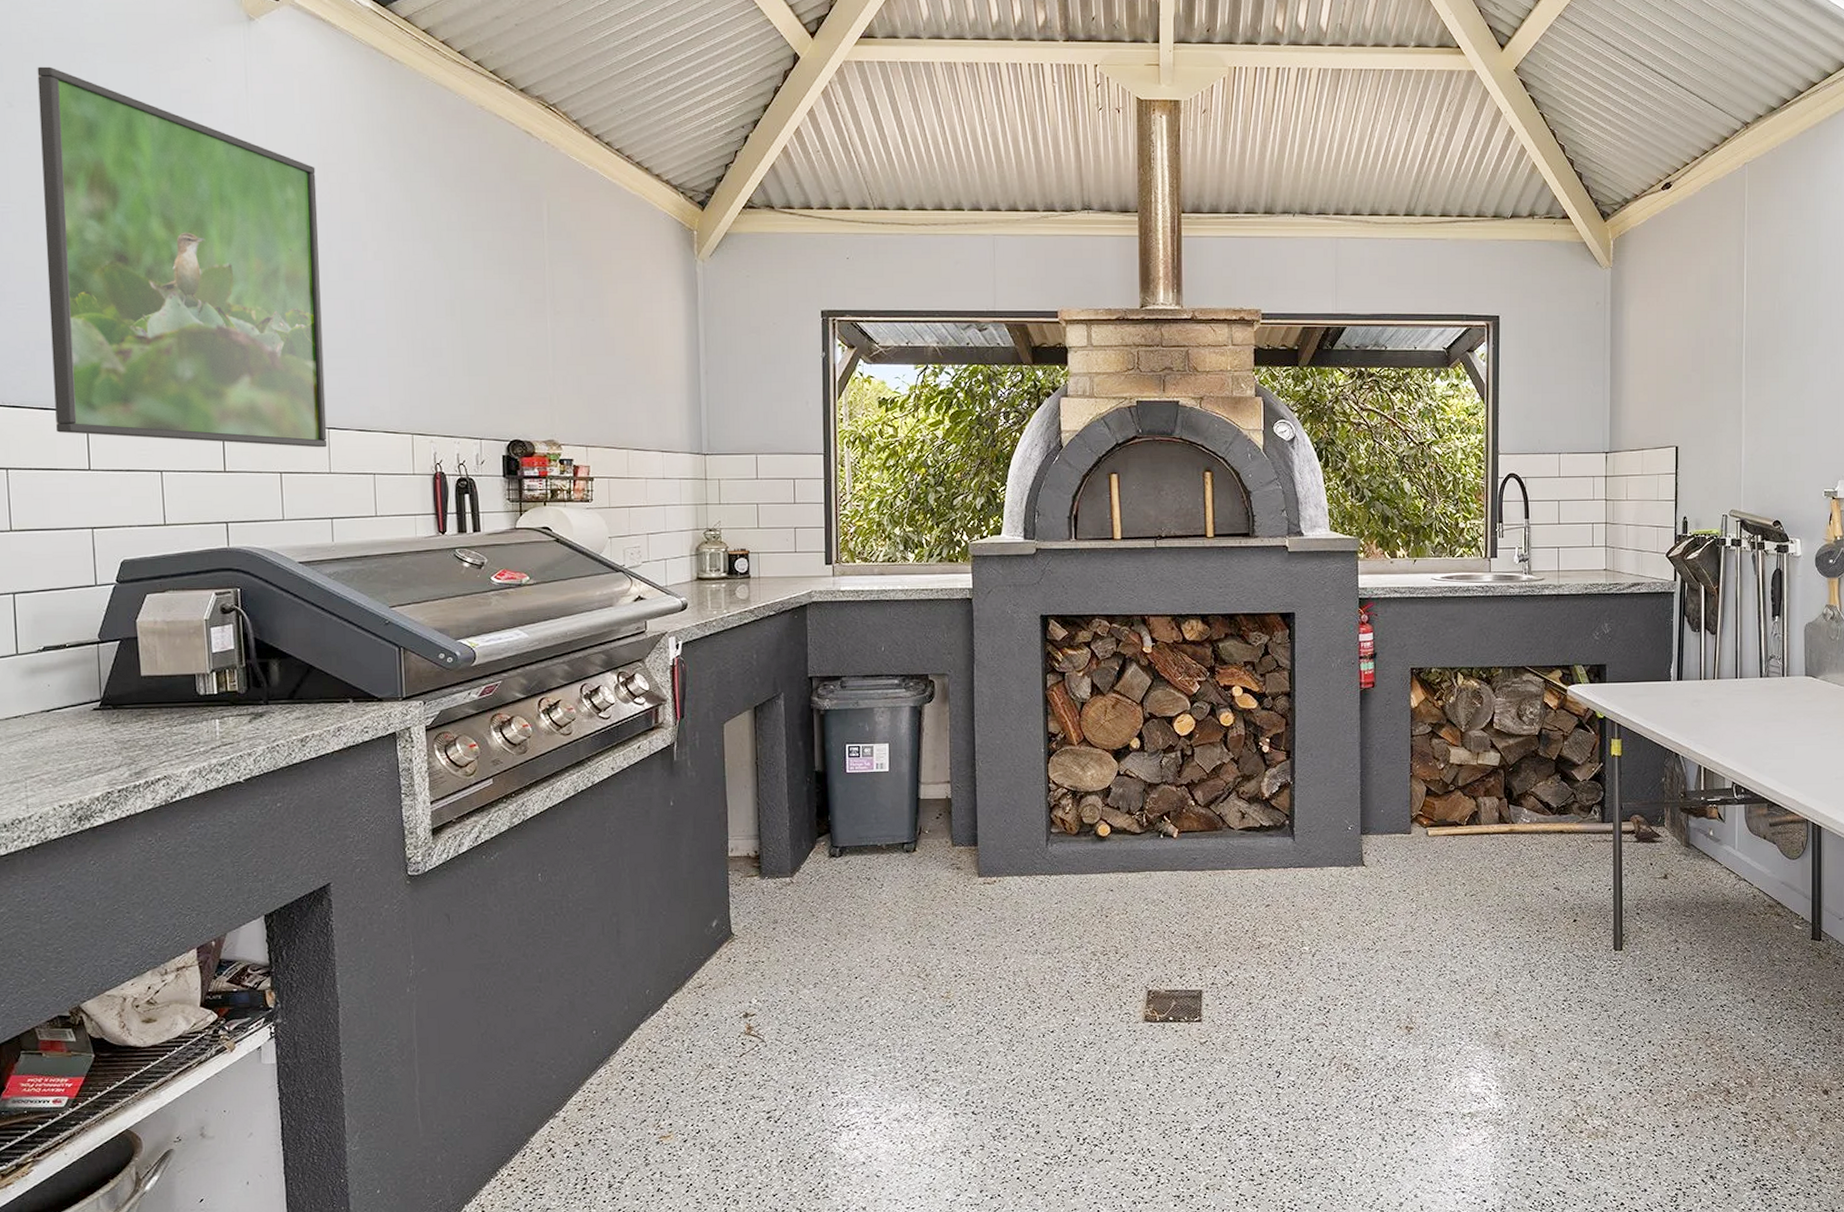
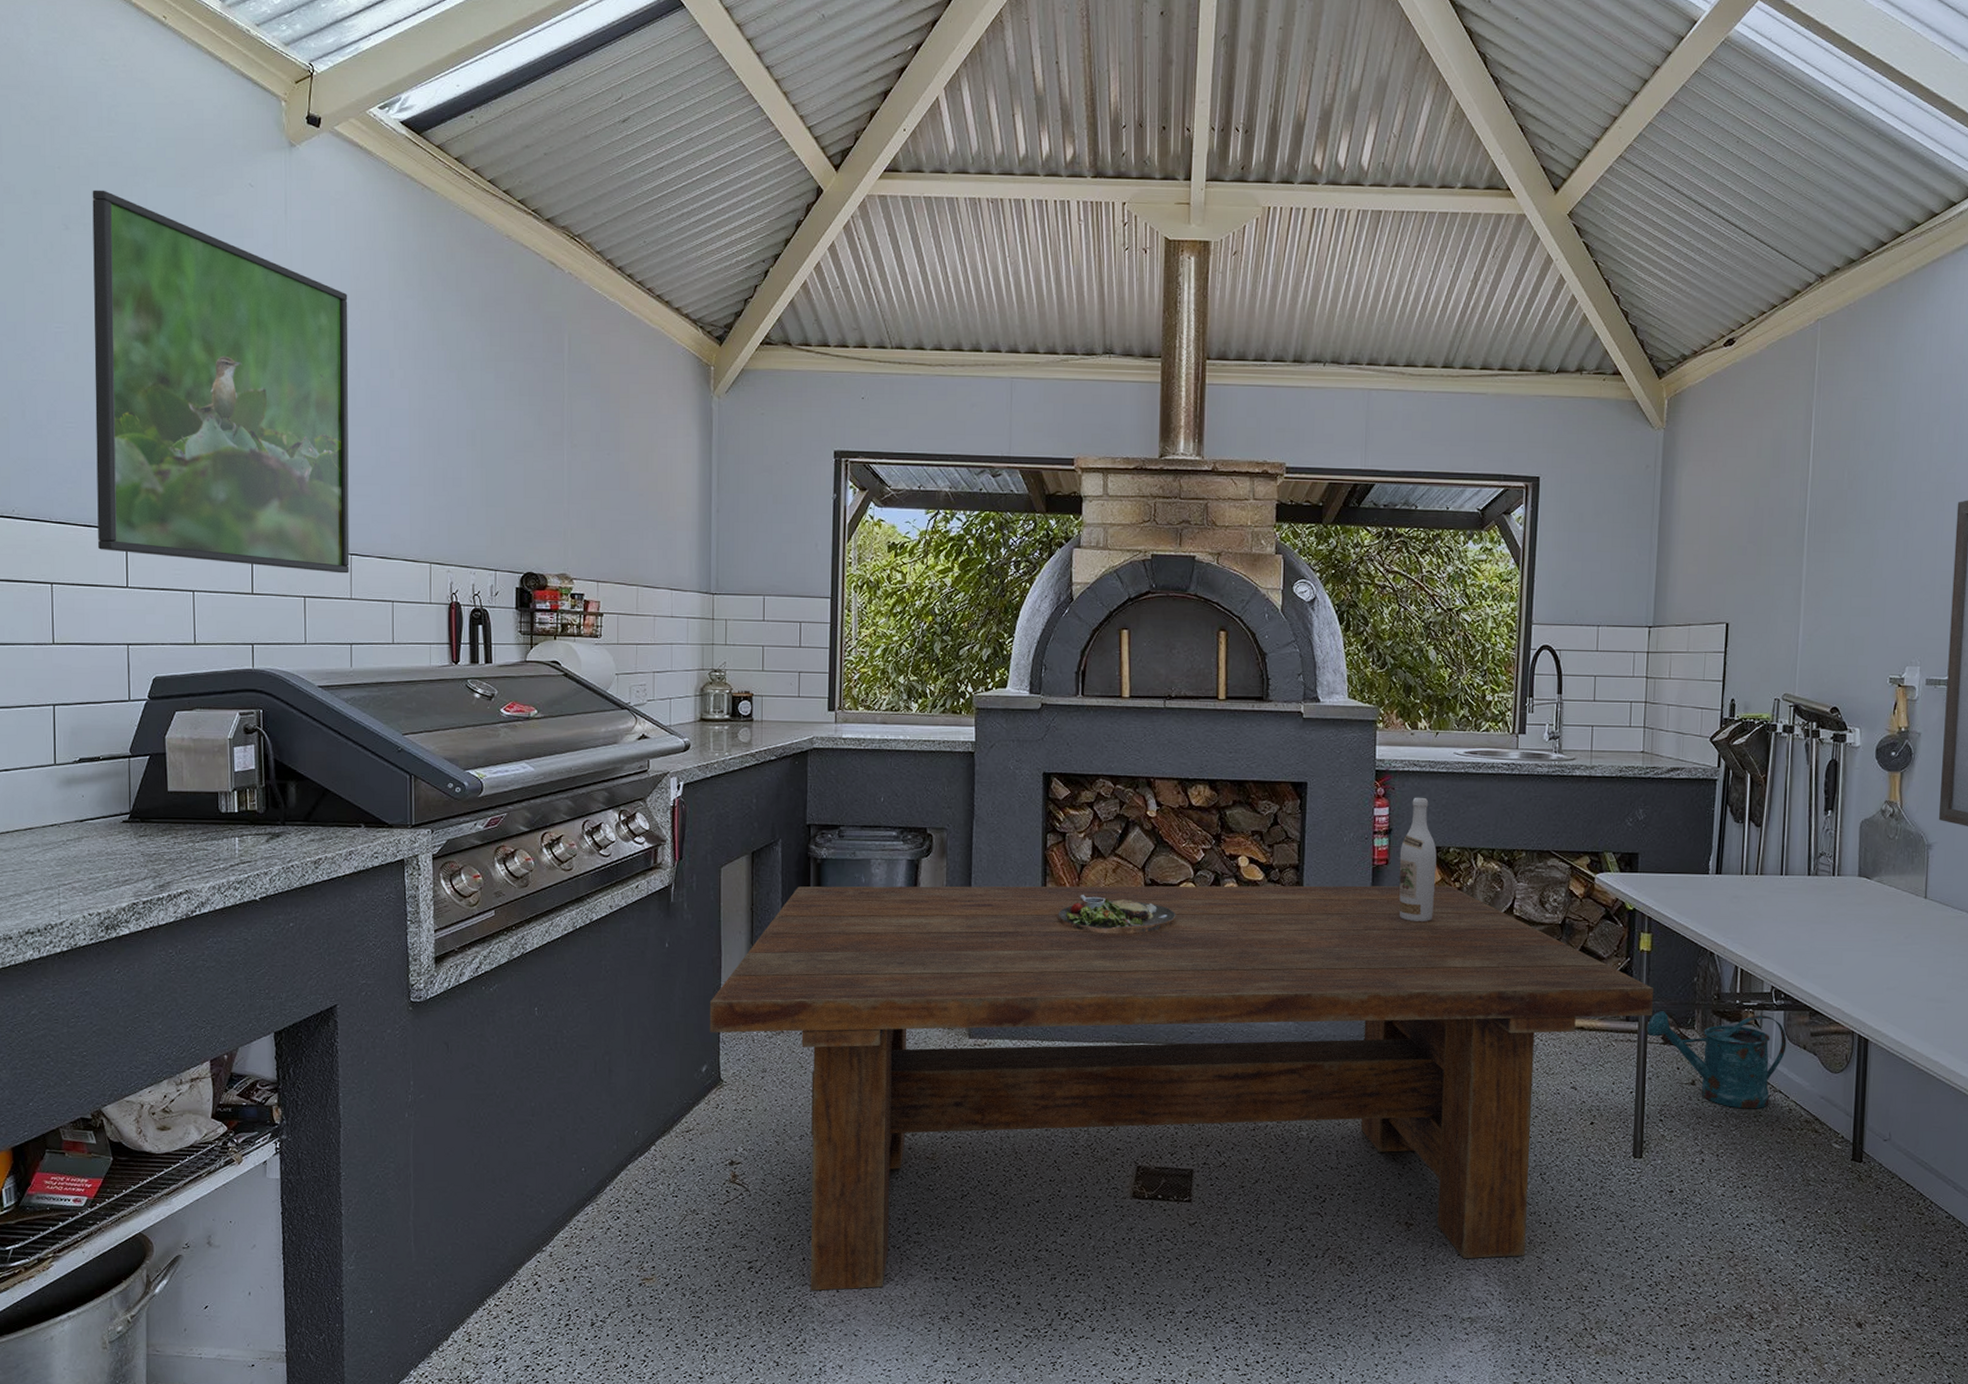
dining table: none [717,704,1625,1135] -> present [709,885,1653,1291]
dinner plate: none [1060,731,1175,768] -> present [1058,895,1176,934]
wine bottle: none [1385,622,1420,741] -> present [1399,797,1437,923]
watering can: none [1621,809,1748,898] -> present [1647,1011,1787,1109]

